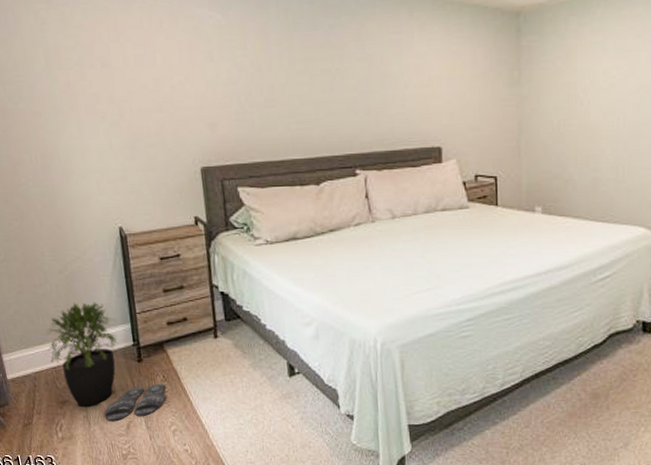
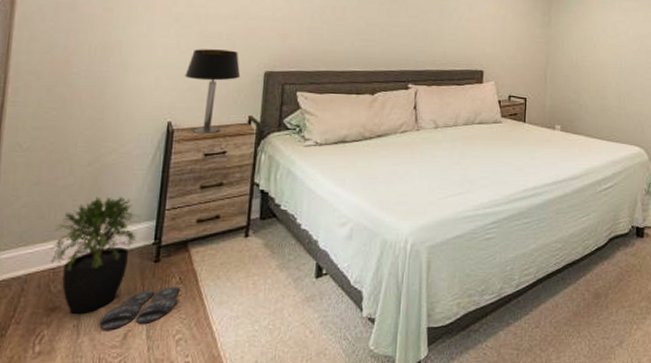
table lamp: none [123,147,178,238] -> present [184,49,241,135]

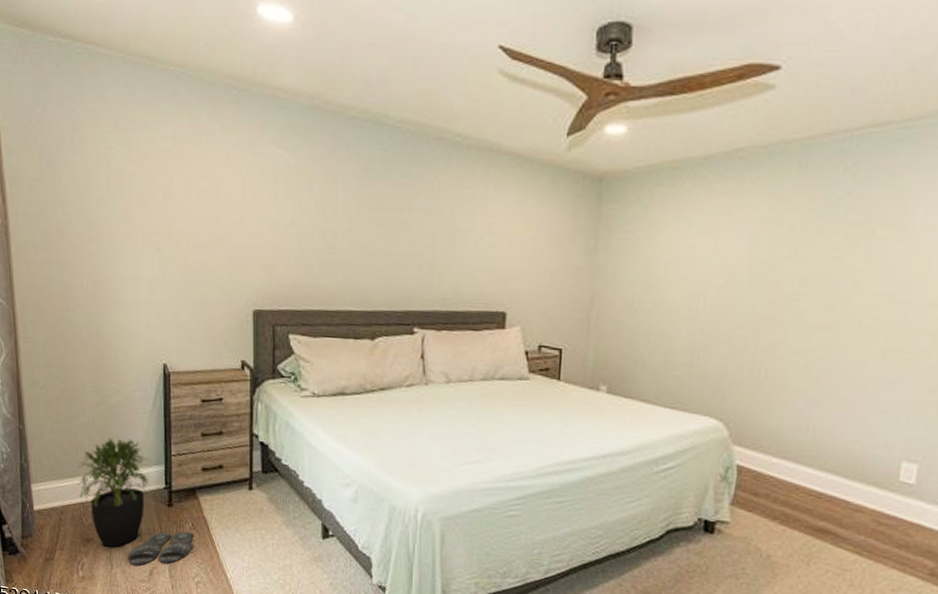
table lamp: present [184,49,241,135] -> none [173,283,229,379]

